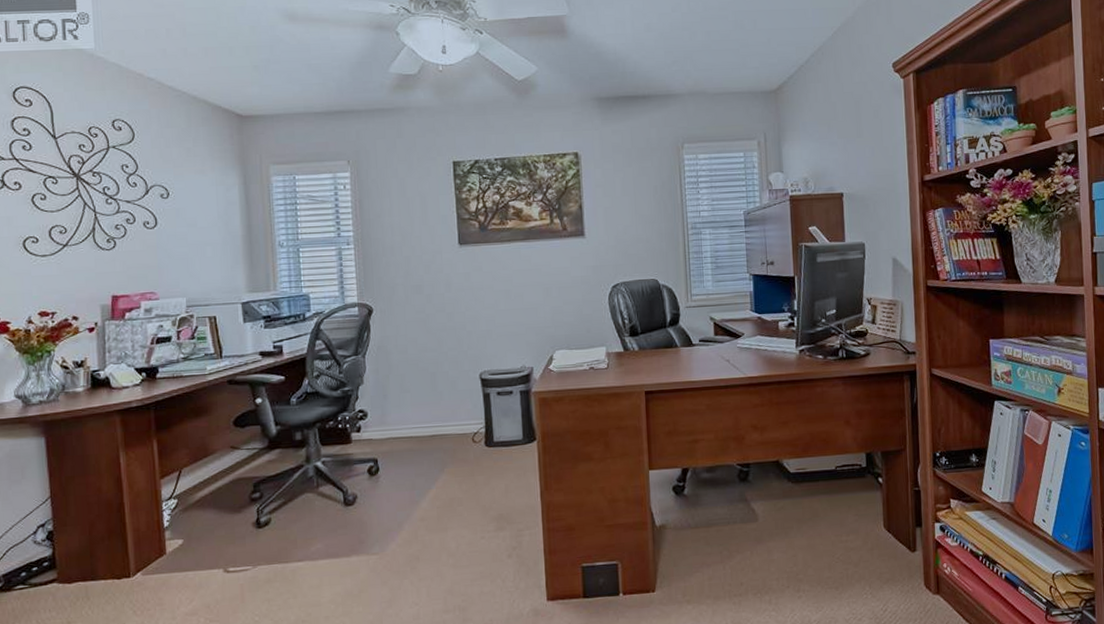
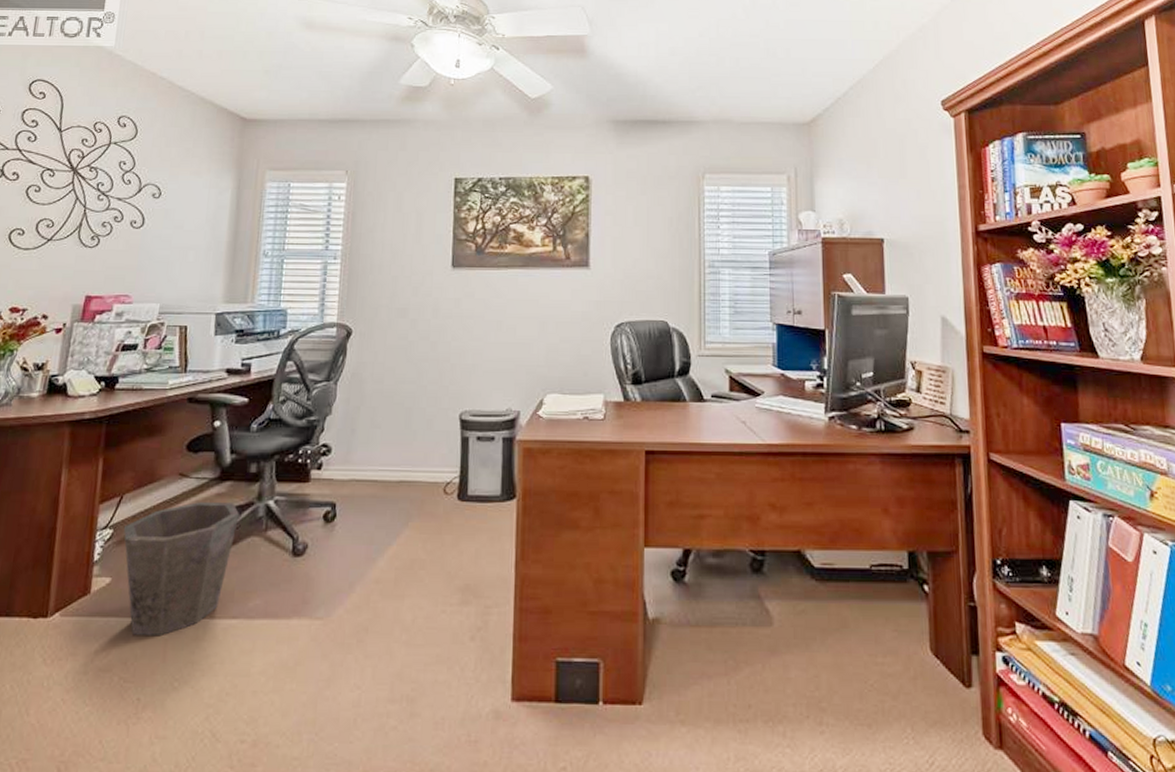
waste bin: none [186,467,292,584] -> present [123,502,240,637]

